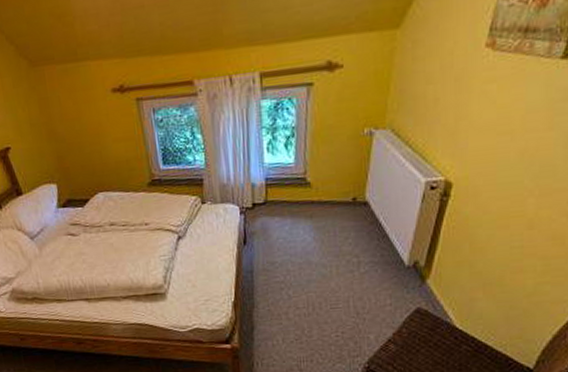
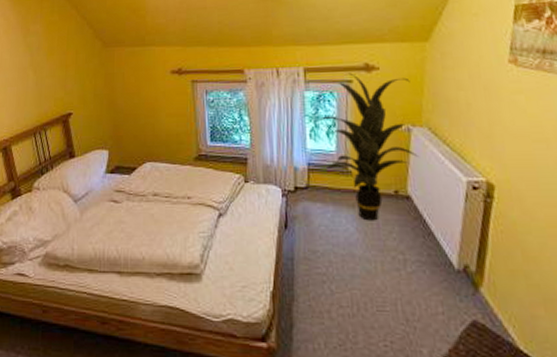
indoor plant: none [277,74,379,230] -> present [319,73,418,221]

